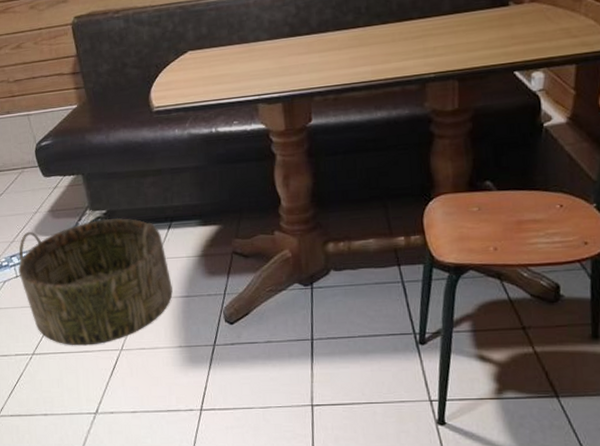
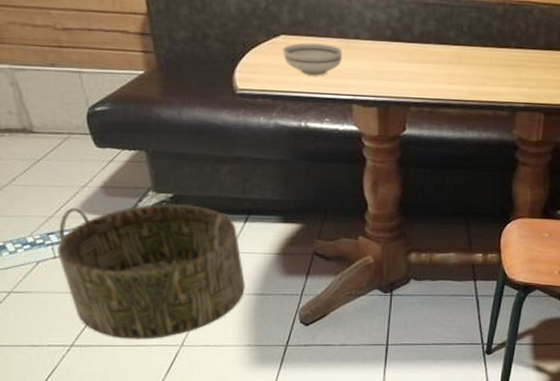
bowl: none [191,51,245,83] -> present [283,42,343,75]

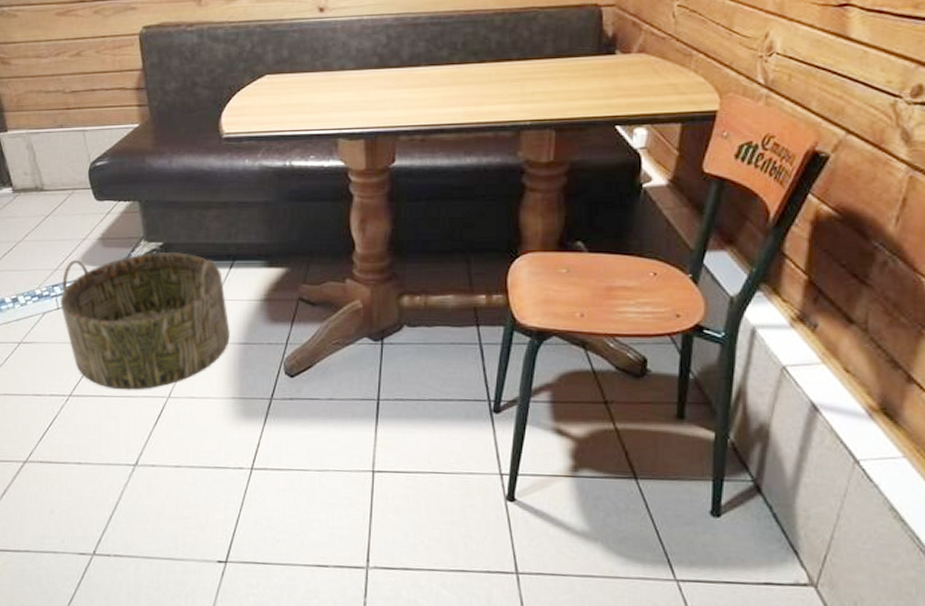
bowl: present [283,42,343,75] -> none [268,79,328,112]

